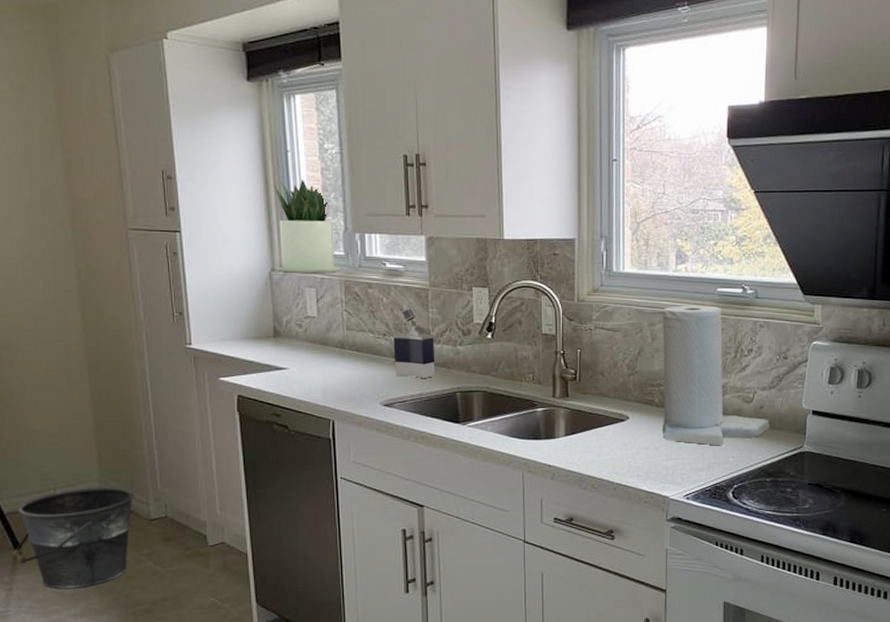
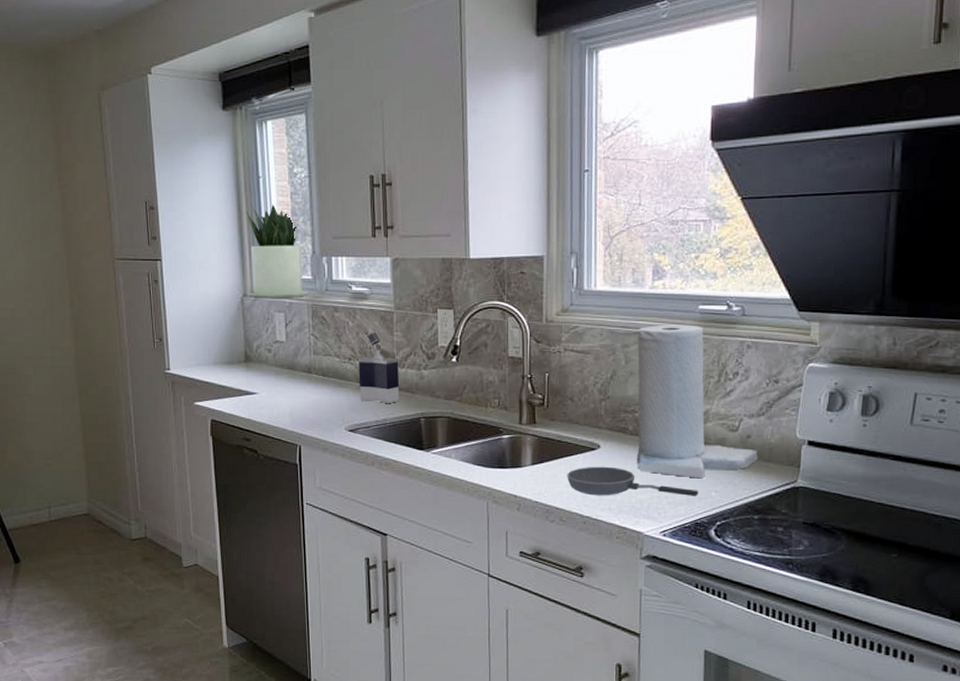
bucket: present [13,488,134,589] -> none [14,507,117,603]
frying pan: none [598,436,719,464] -> present [567,466,699,497]

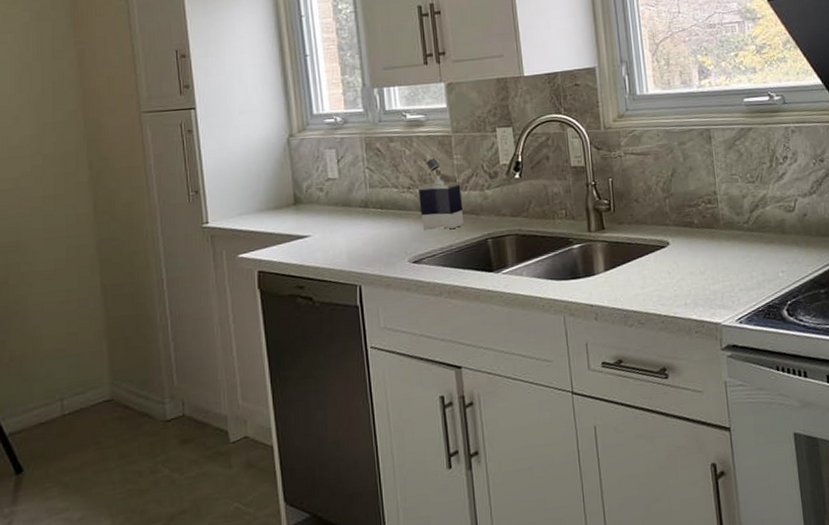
planter: present [246,205,309,299] -> none [289,42,362,138]
frying pan: present [567,466,699,497] -> none [640,261,768,294]
paper towel: present [636,324,758,479] -> none [691,117,816,263]

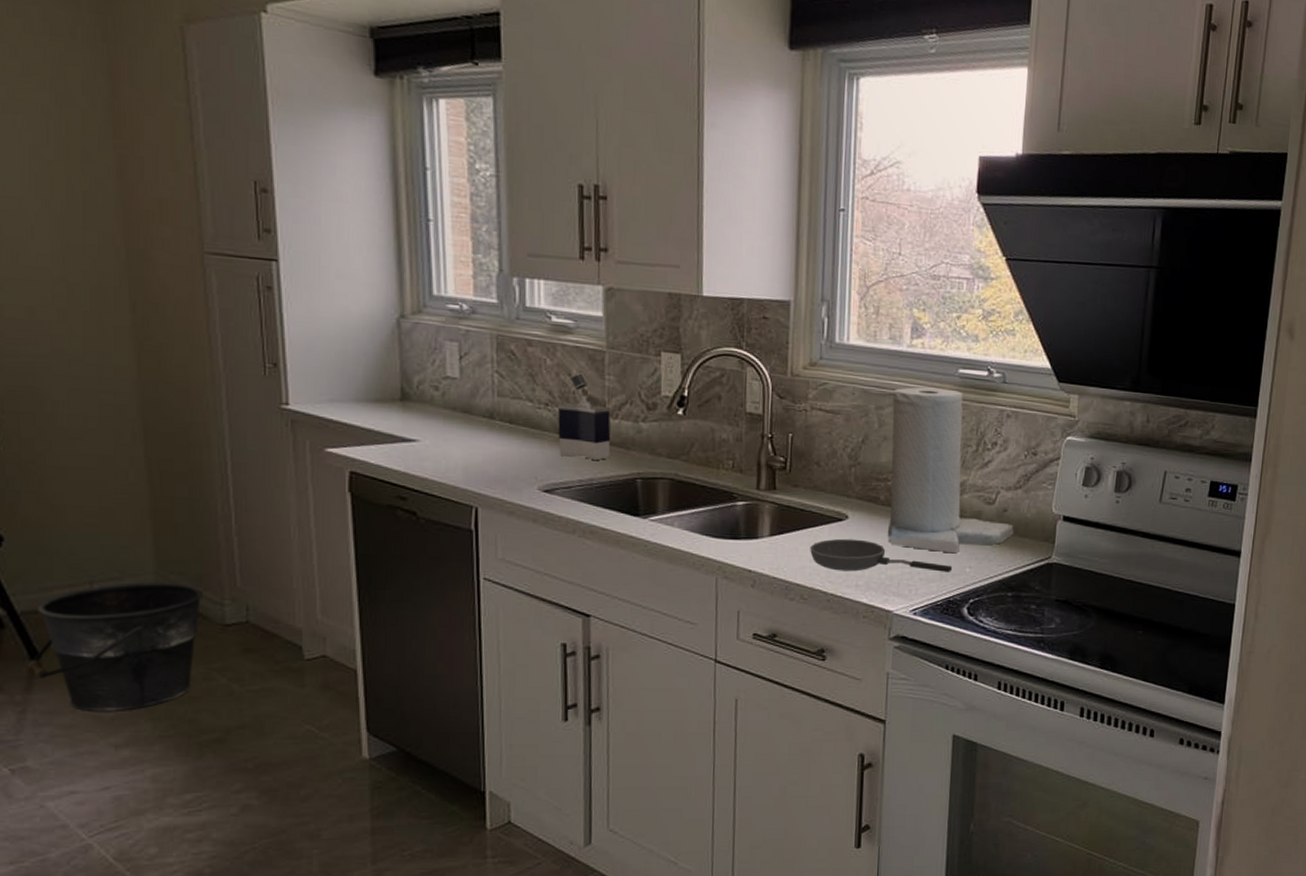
bucket: none [14,389,148,516] -> present [29,582,203,711]
frying pan: none [640,261,768,294] -> present [810,538,953,573]
paper towel: none [691,117,816,263] -> present [887,387,1014,554]

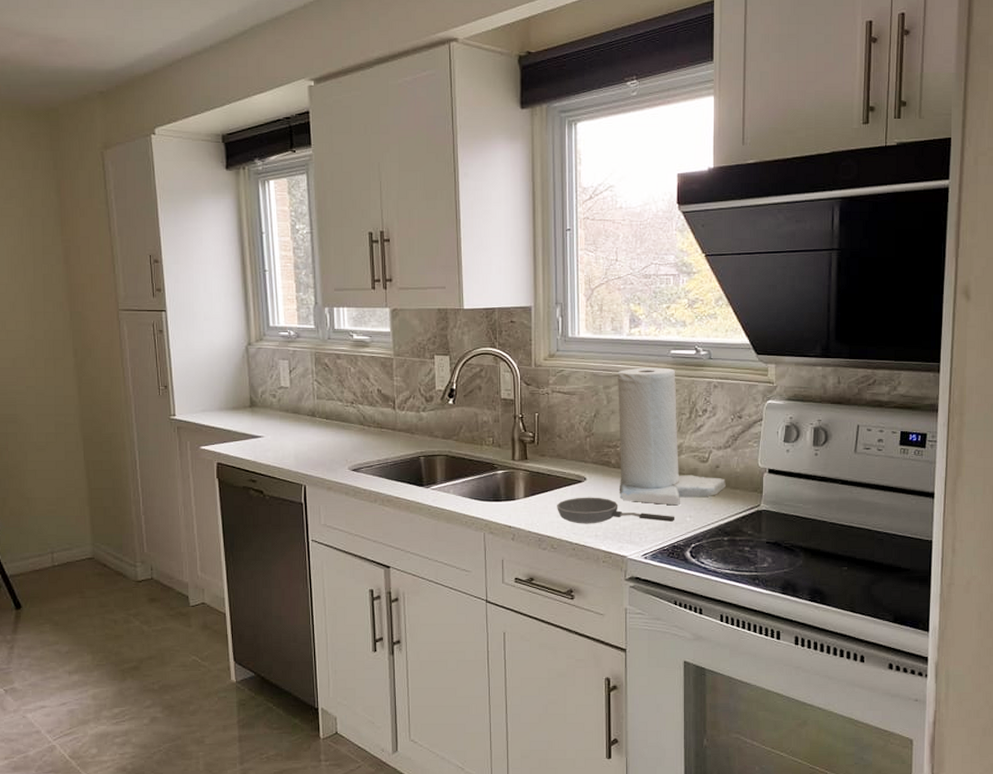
bucket: present [29,582,203,711] -> none [15,551,123,647]
perfume bottle: present [557,373,611,461] -> none [361,377,400,445]

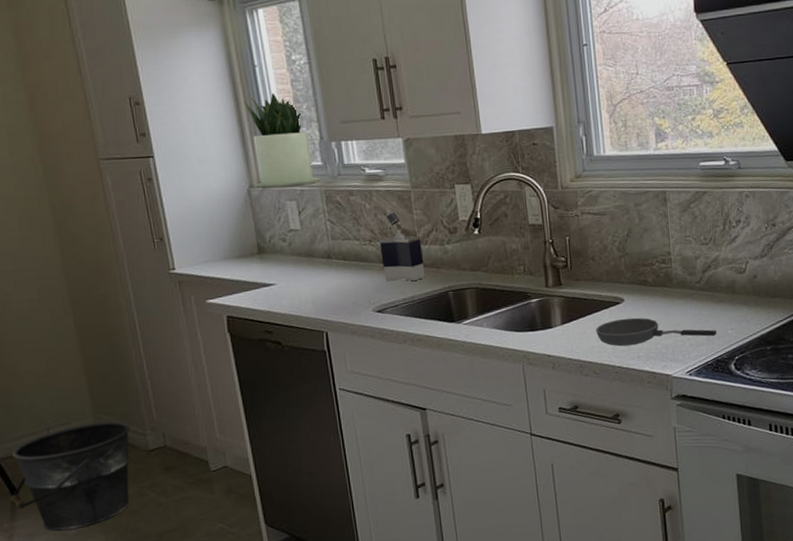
bucket: none [15,551,123,647] -> present [10,421,130,531]
planter: none [250,259,312,348] -> present [244,93,321,190]
perfume bottle: none [361,377,400,445] -> present [379,211,426,282]
paper towel: present [618,367,726,506] -> none [647,181,765,320]

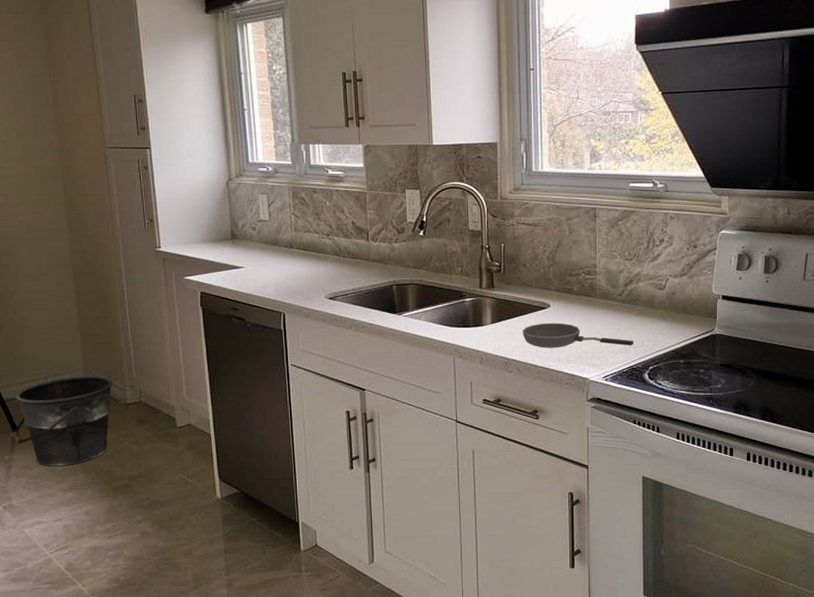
planter: present [244,93,321,190] -> none [229,98,290,183]
perfume bottle: present [379,211,426,282] -> none [336,210,374,274]

